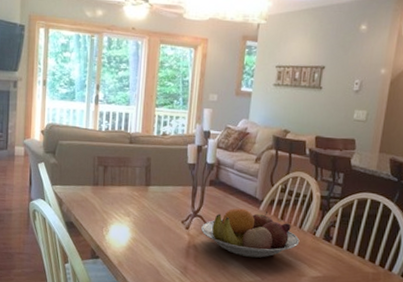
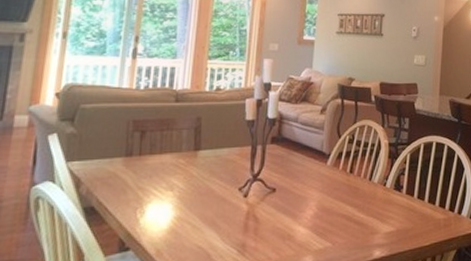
fruit bowl: present [201,208,300,258] -> none [262,165,371,222]

